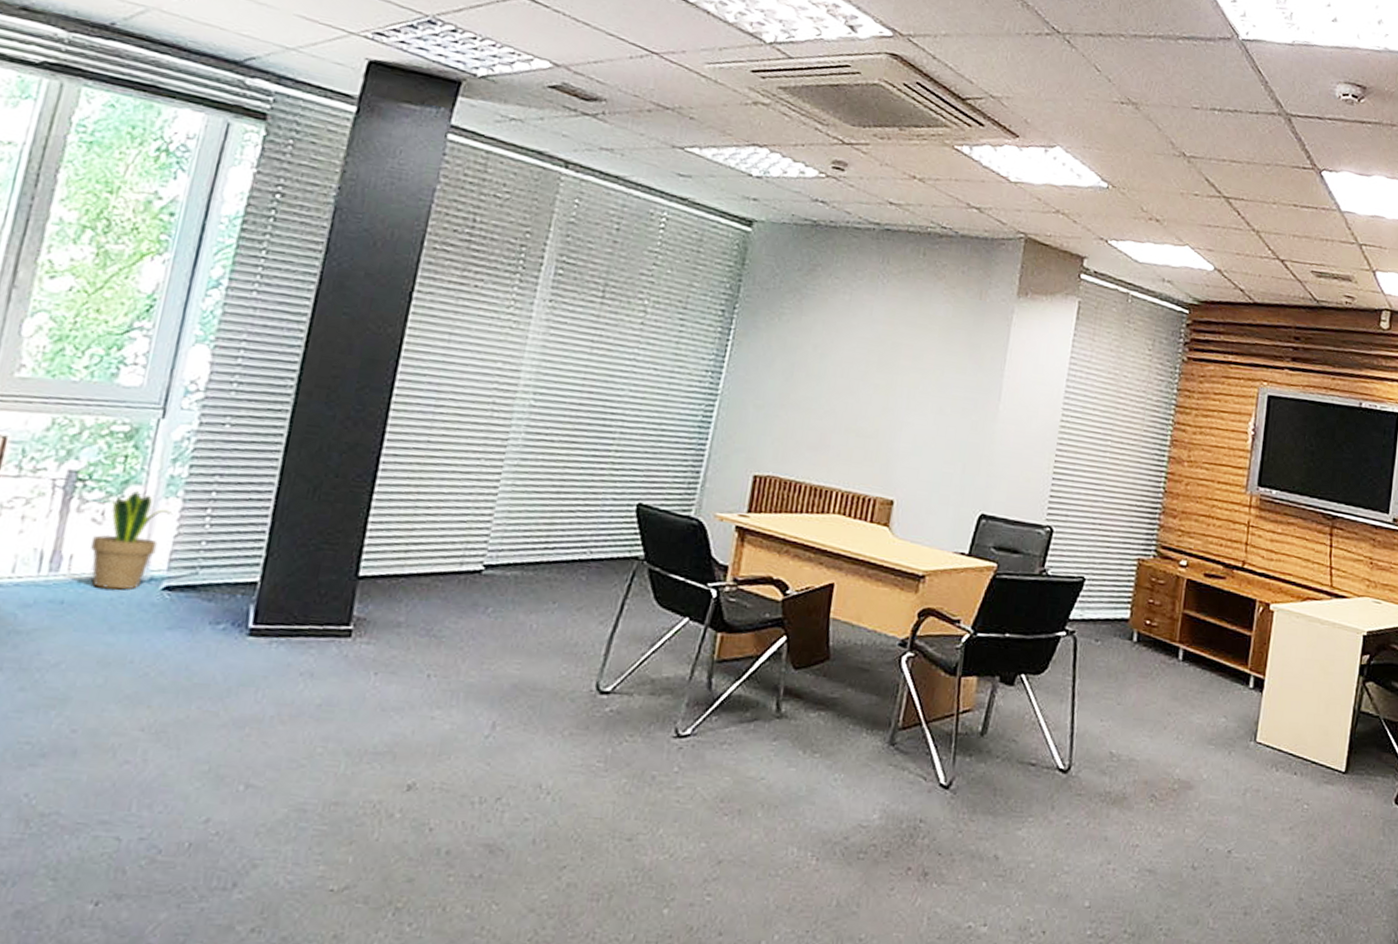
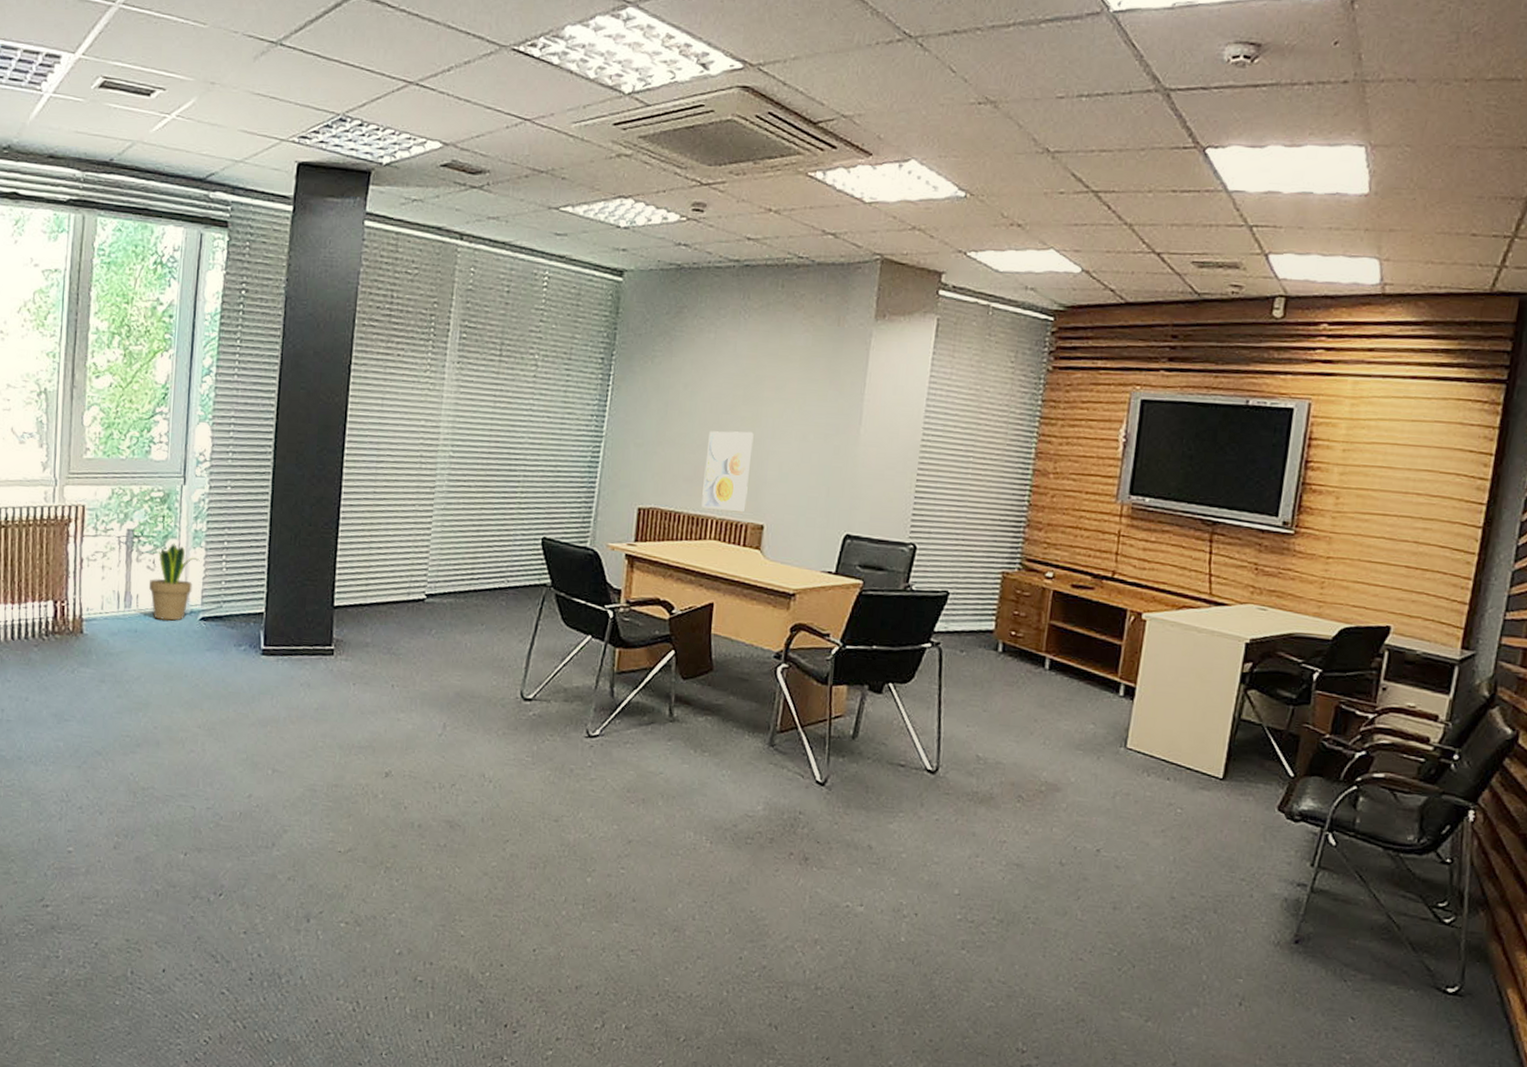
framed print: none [826,397,888,485] -> present [701,431,754,512]

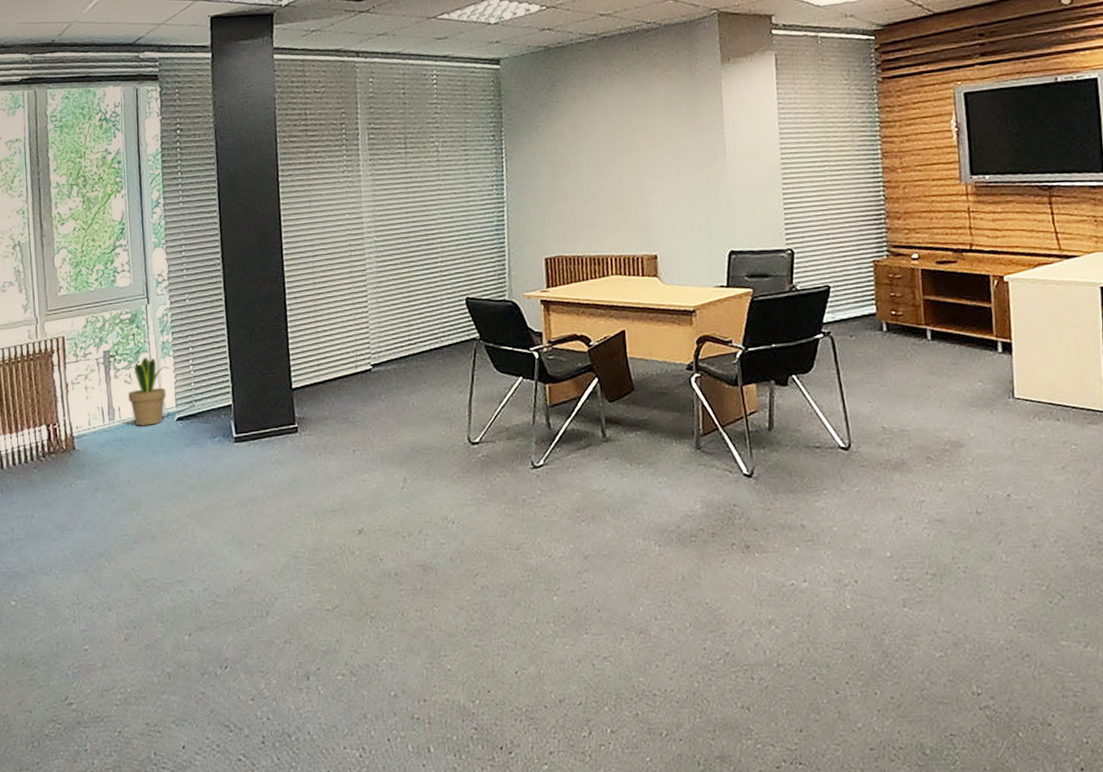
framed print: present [701,431,754,512] -> none [596,176,639,249]

